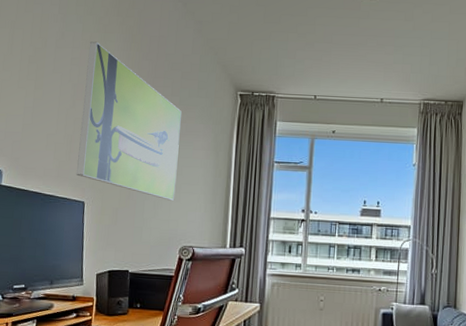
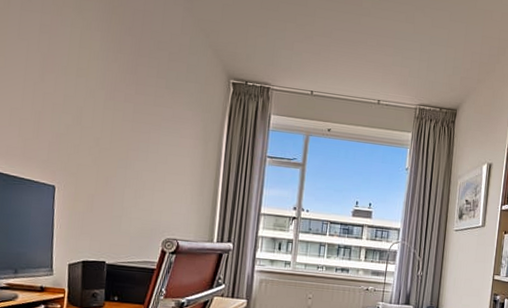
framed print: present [76,41,182,201] -> none [45,7,168,190]

